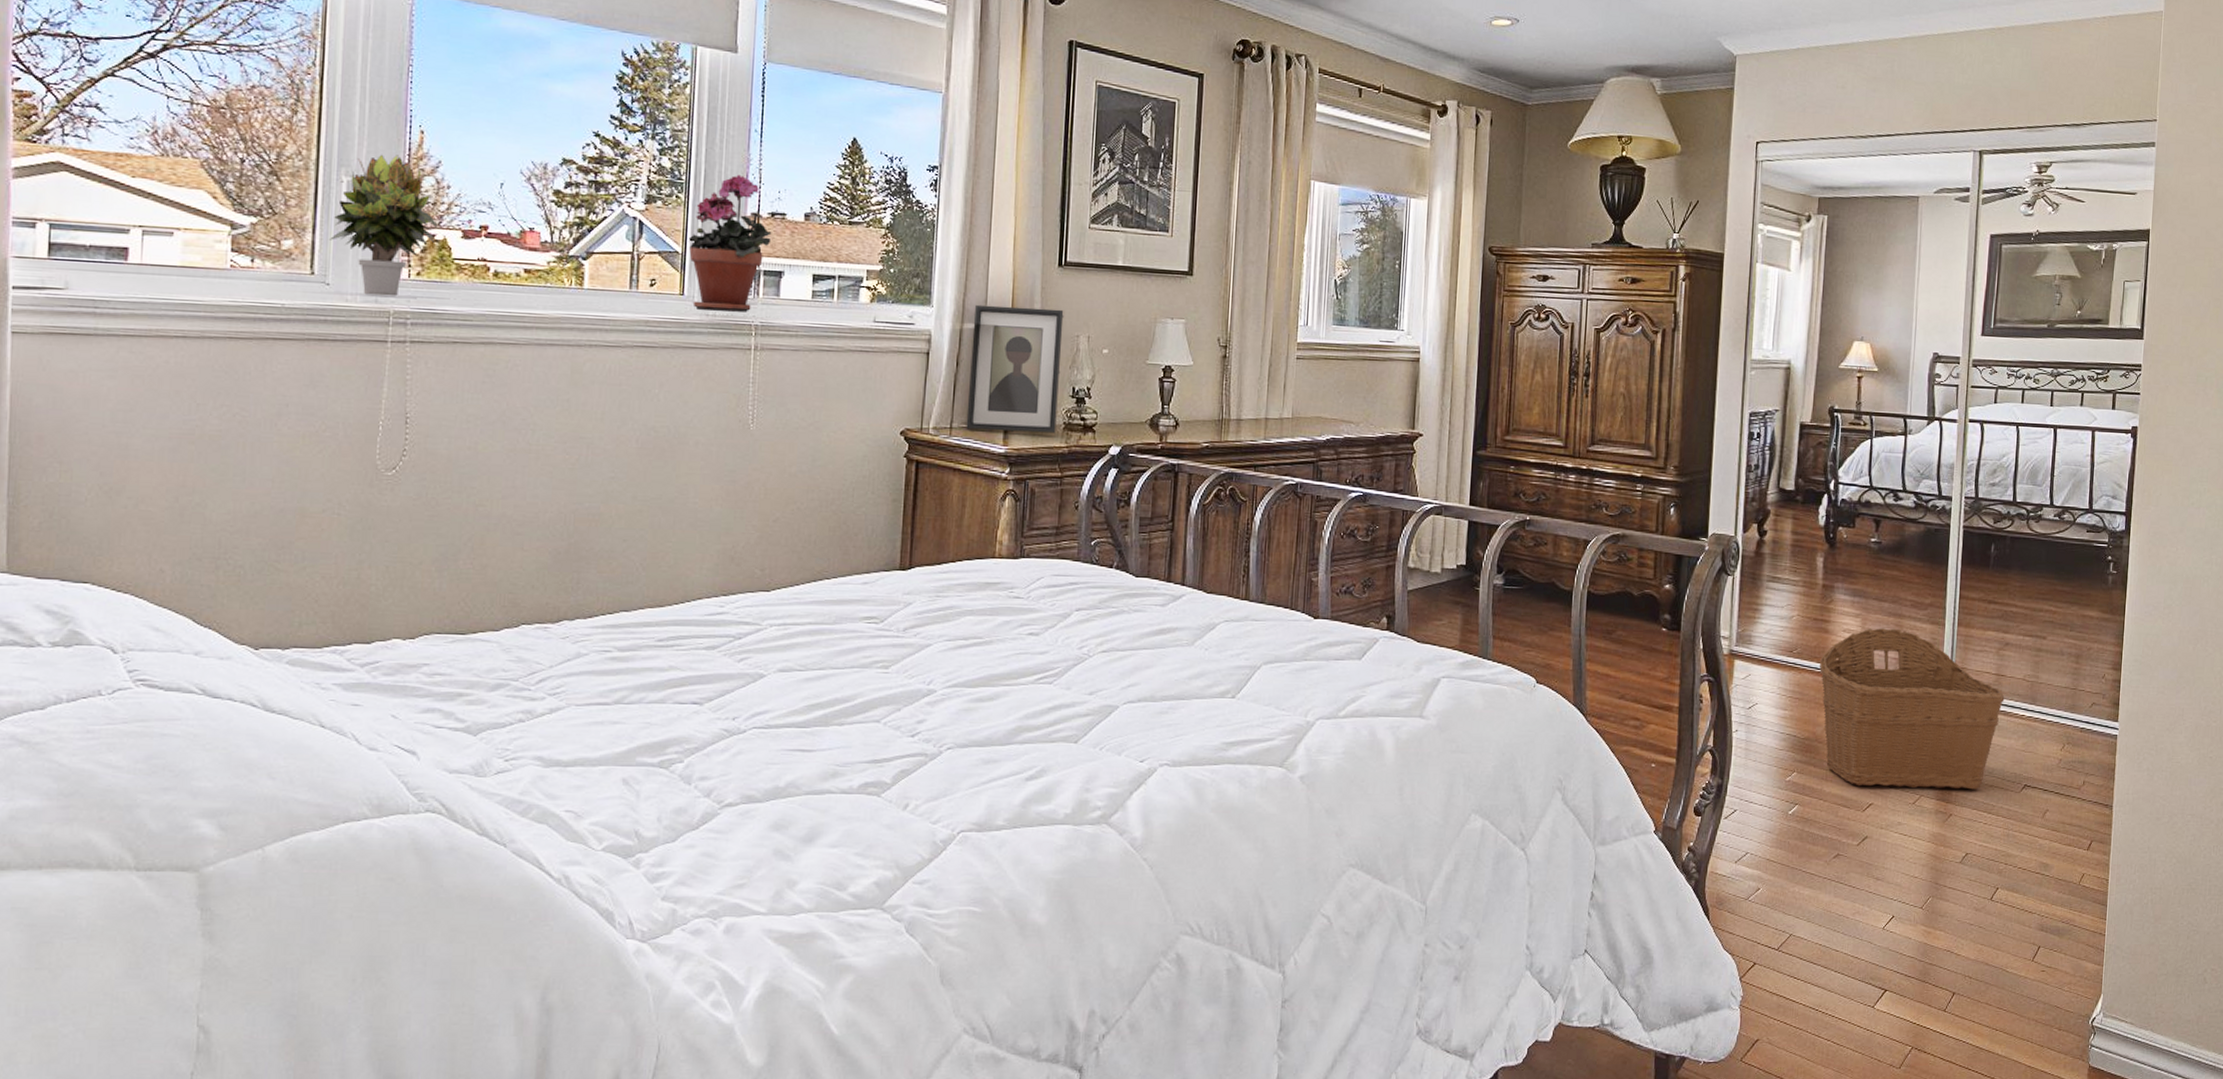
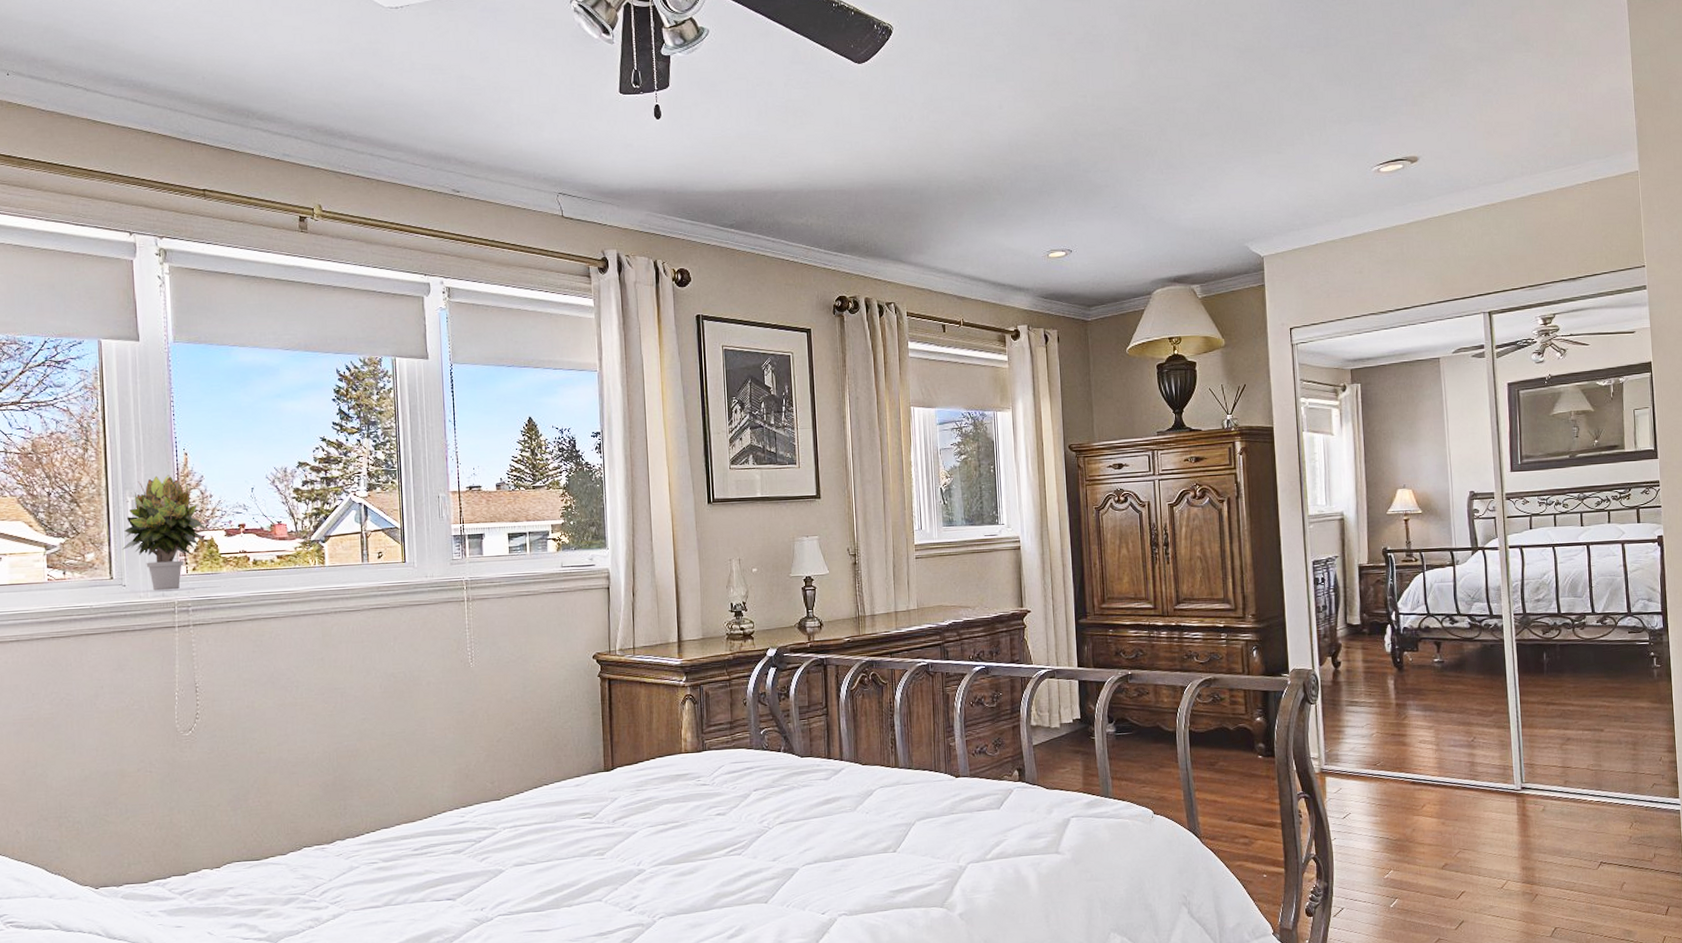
potted plant: present [688,174,772,313] -> none [405,458,472,574]
picture frame: present [966,304,1064,434] -> none [643,539,721,648]
wicker basket: present [1820,628,2005,790] -> none [1402,735,1573,878]

